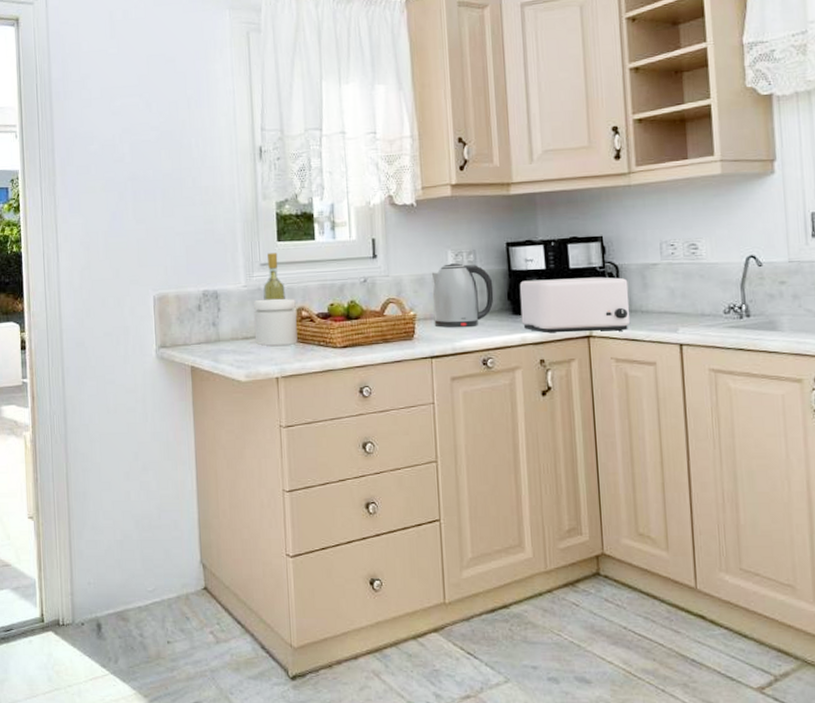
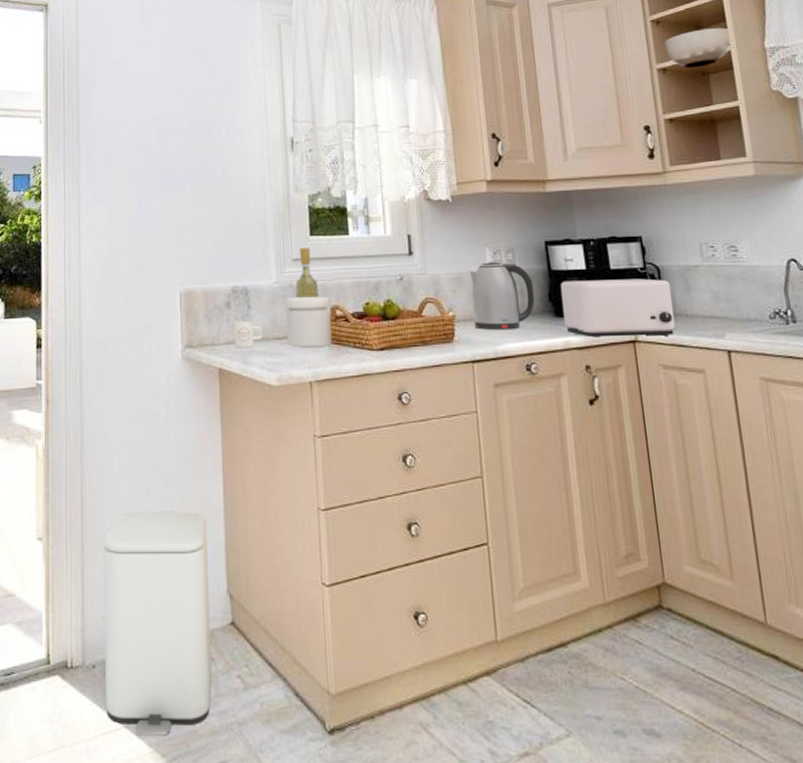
pedal bin: none [88,493,188,682] -> present [103,511,212,737]
mug: none [203,321,232,348] -> present [232,319,263,349]
bowl: none [637,23,709,67] -> present [663,28,732,69]

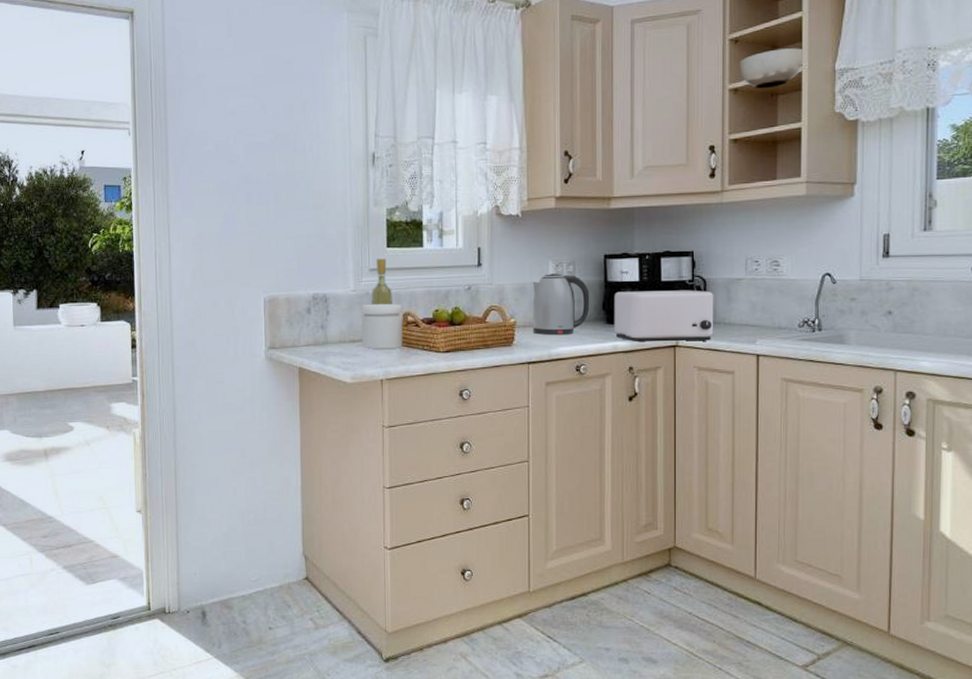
pedal bin: present [103,511,212,737] -> none [195,488,289,665]
mug: present [232,319,263,349] -> none [312,324,340,350]

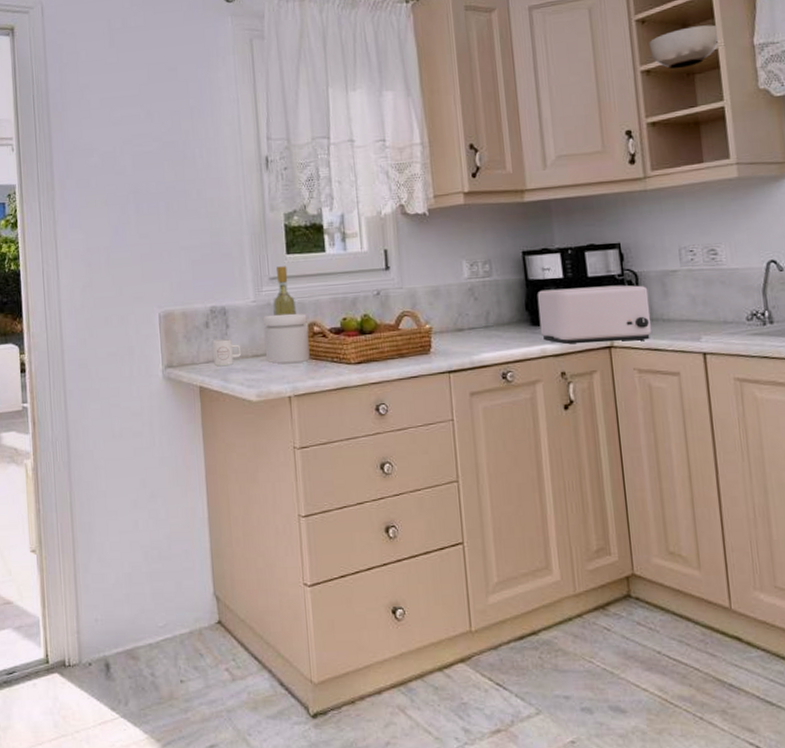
mug: none [312,324,340,350] -> present [211,338,242,367]
kettle: present [532,273,590,336] -> none [446,273,512,341]

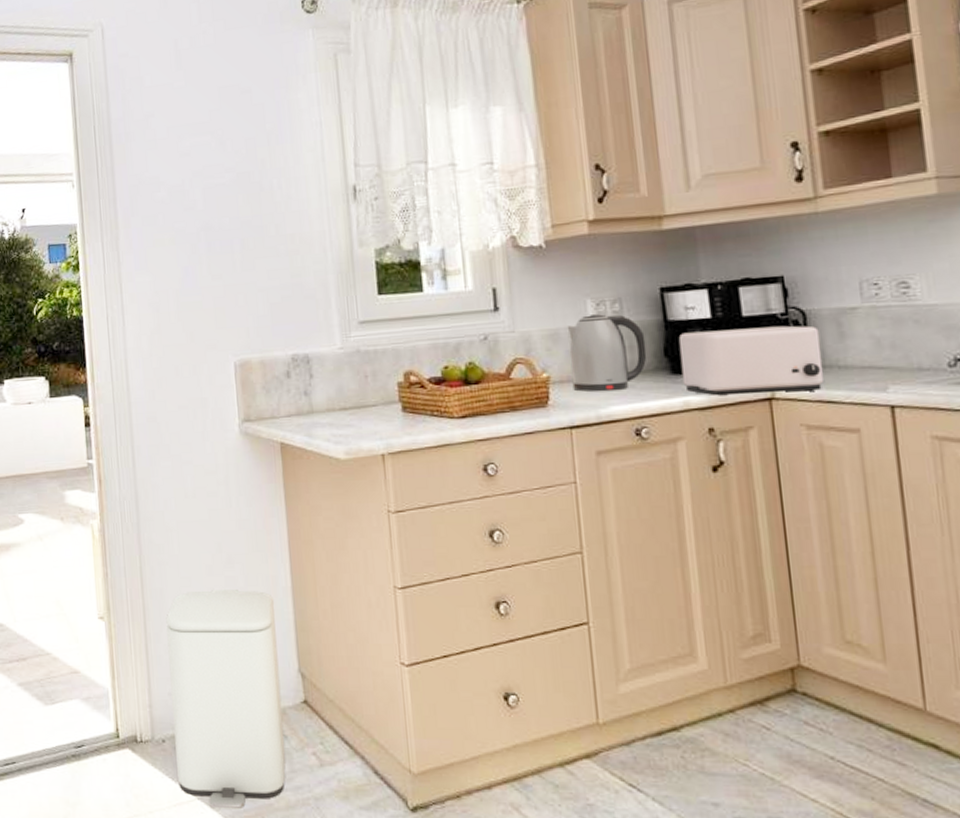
pedal bin: none [93,521,202,725] -> present [166,590,286,810]
mug: present [211,338,242,367] -> none [293,389,328,421]
jar: present [262,313,310,364] -> none [351,361,406,418]
bottle: present [273,266,296,316] -> none [362,308,390,364]
kettle: none [446,273,512,341] -> present [567,314,647,392]
bowl: present [648,25,720,70] -> none [819,10,914,67]

